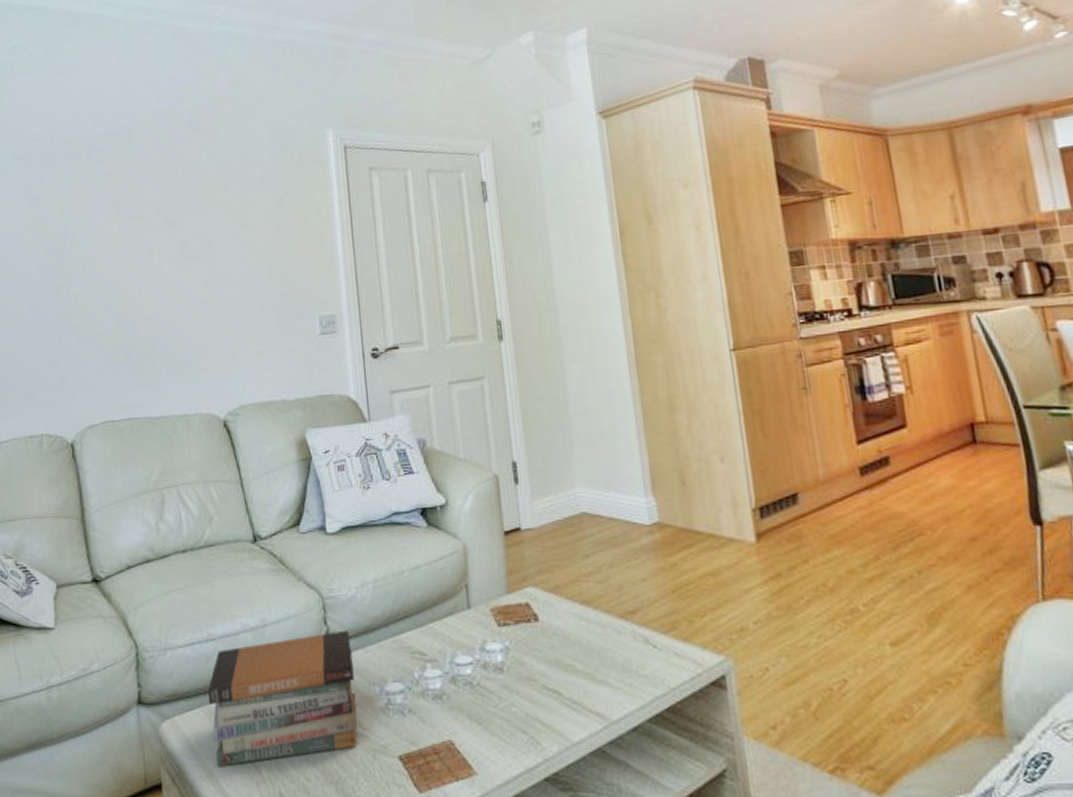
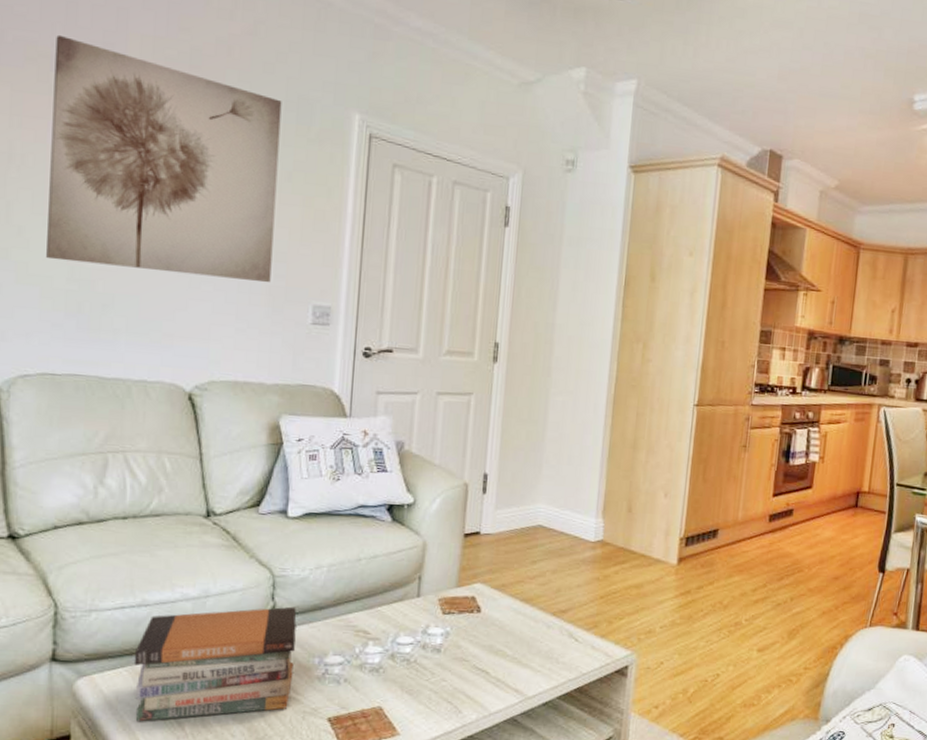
wall art: none [88,128,279,318] -> present [46,34,282,283]

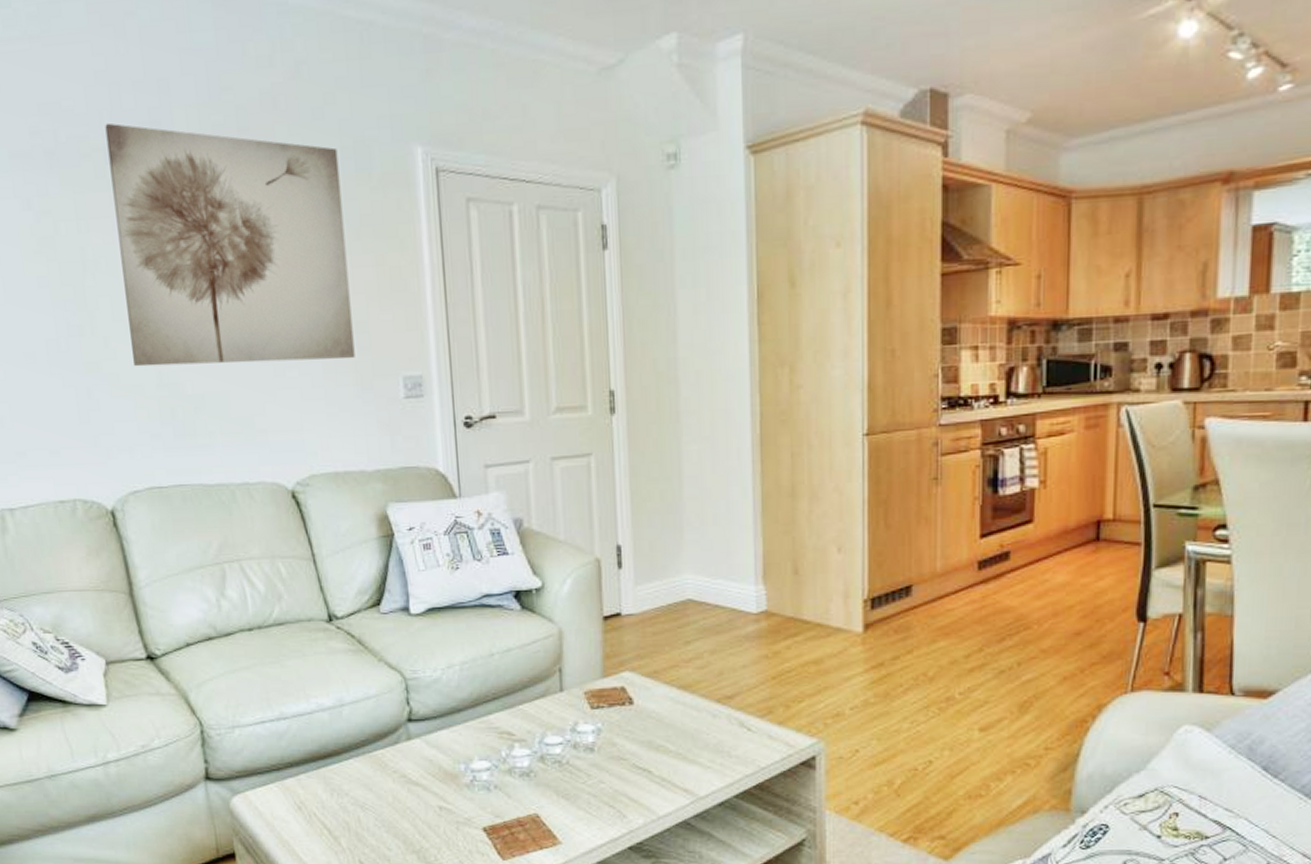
book stack: present [134,606,297,722] -> none [281,710,441,838]

